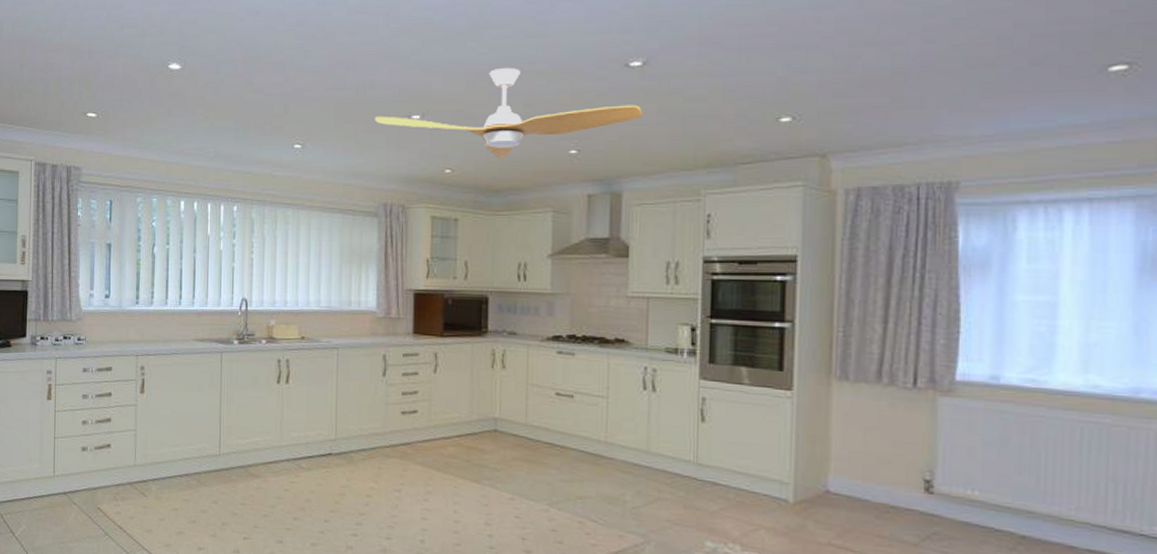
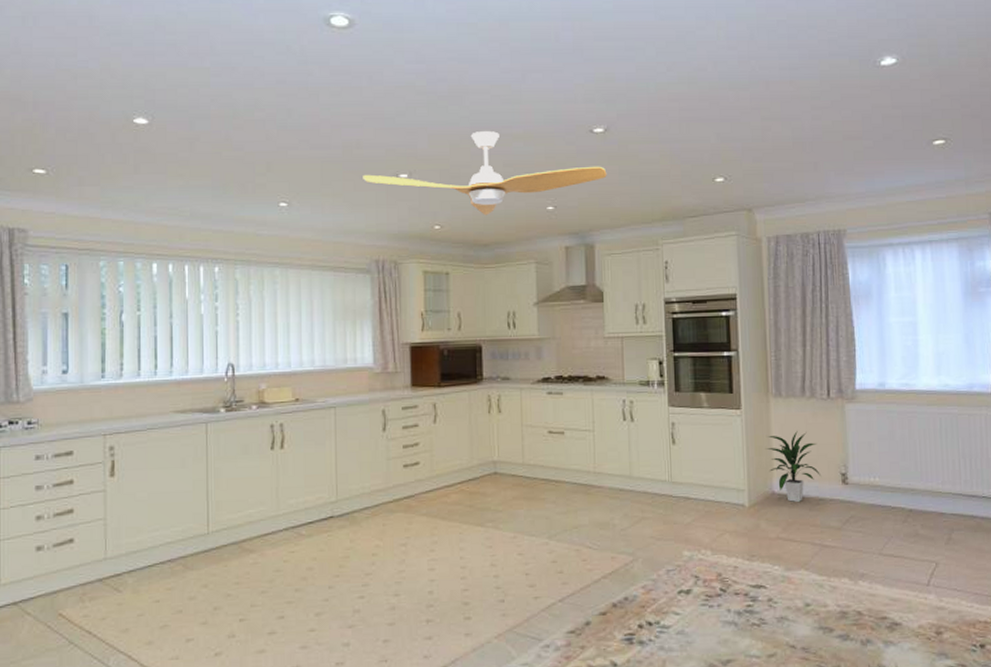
indoor plant: none [822,423,896,506] -> present [766,431,822,502]

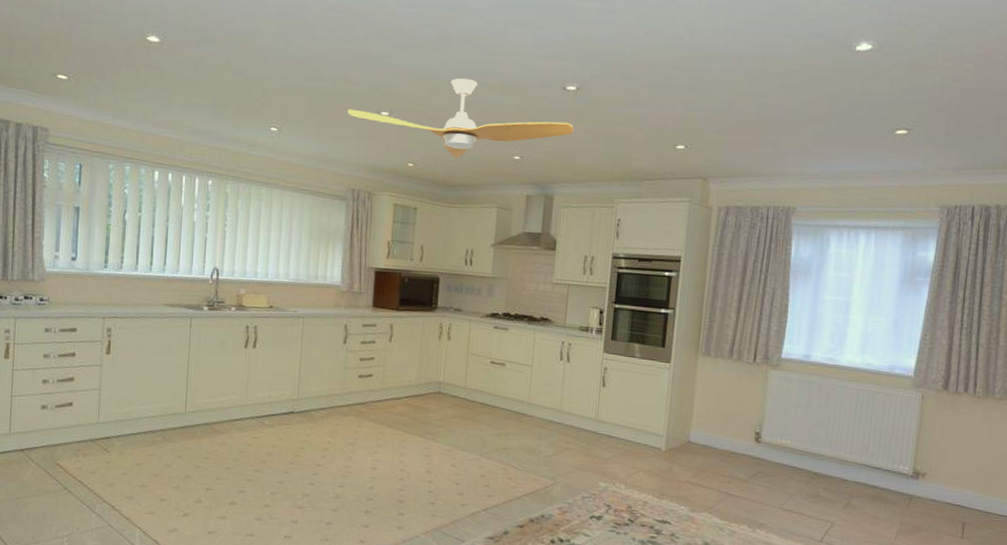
indoor plant: present [766,431,822,502] -> none [689,389,737,453]

